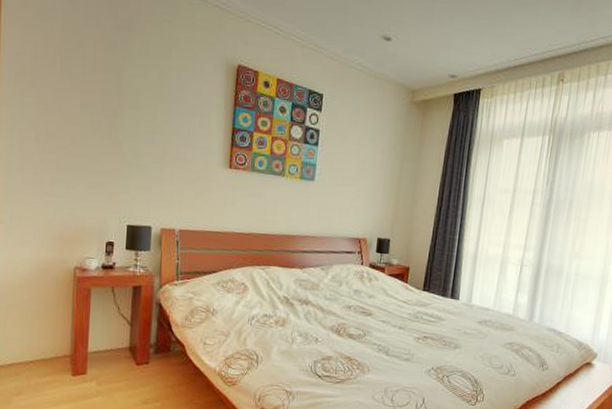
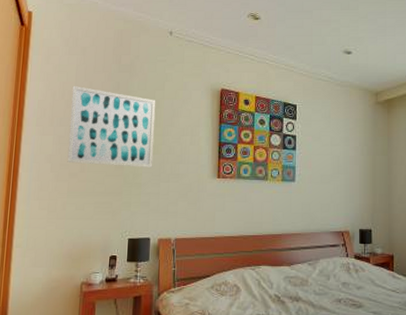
wall art: none [54,38,161,149] -> present [67,85,156,167]

